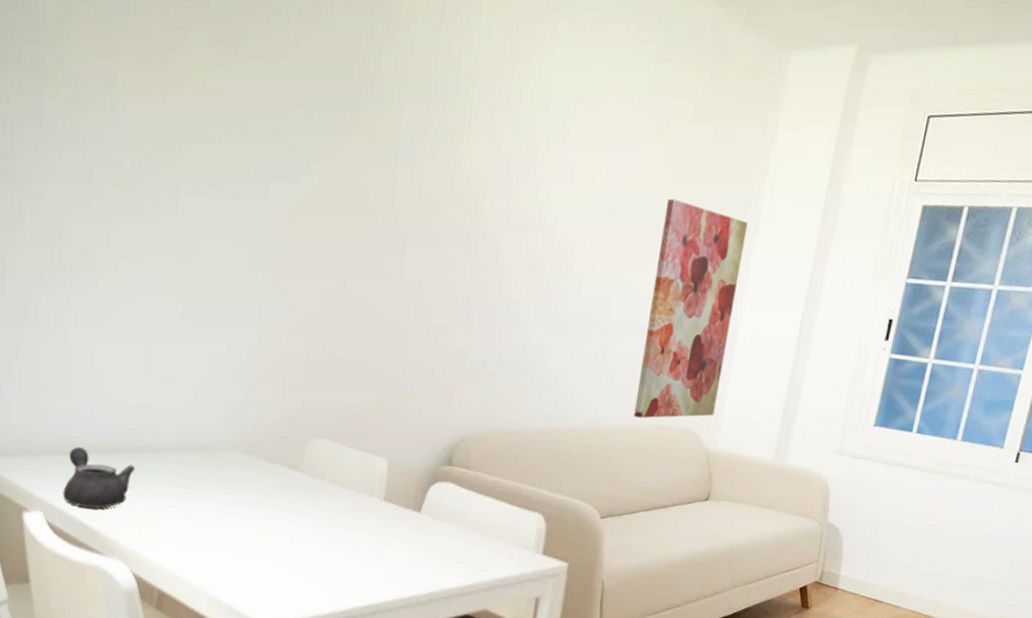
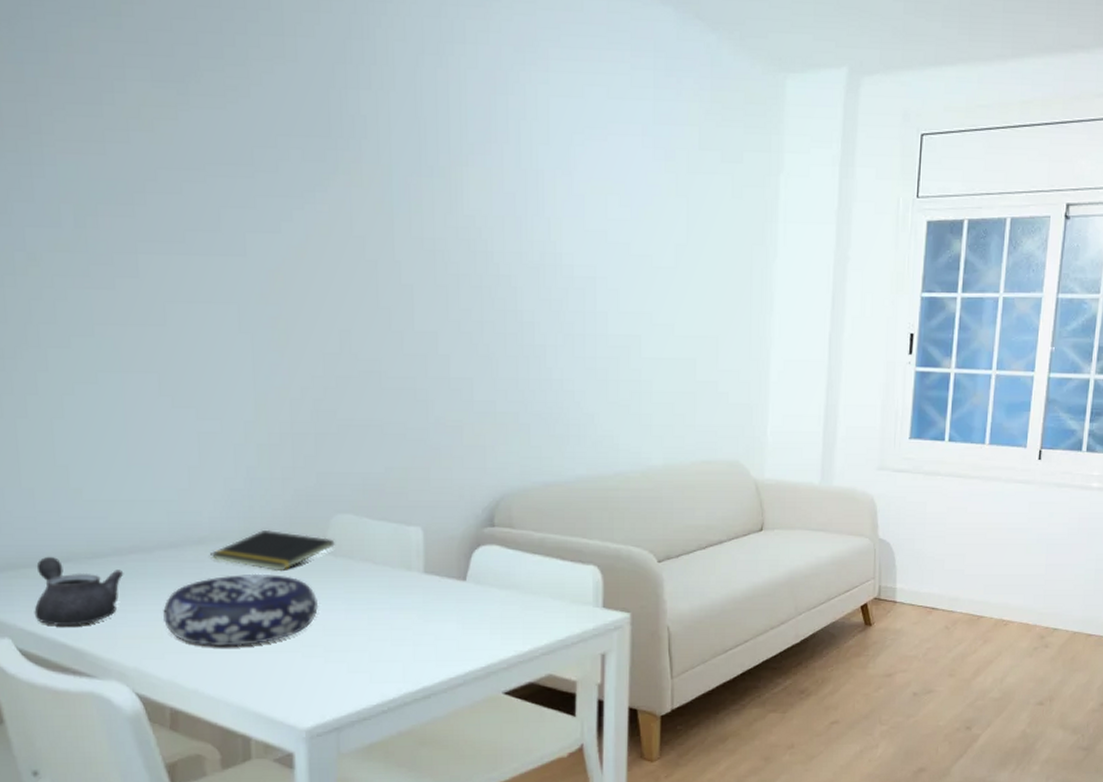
decorative bowl: none [162,481,290,545] -> present [163,573,319,647]
notepad: none [206,444,310,484] -> present [210,529,335,572]
wall art: present [633,198,748,419] -> none [678,228,767,455]

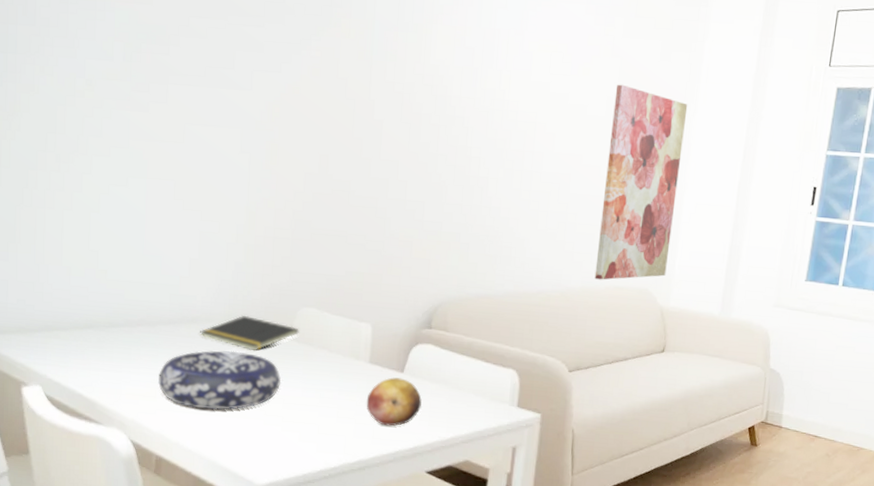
teapot: present [34,556,124,627] -> none [61,322,132,381]
fruit: none [424,587,491,645] -> present [366,377,422,426]
wall art: none [678,228,767,455] -> present [594,84,688,280]

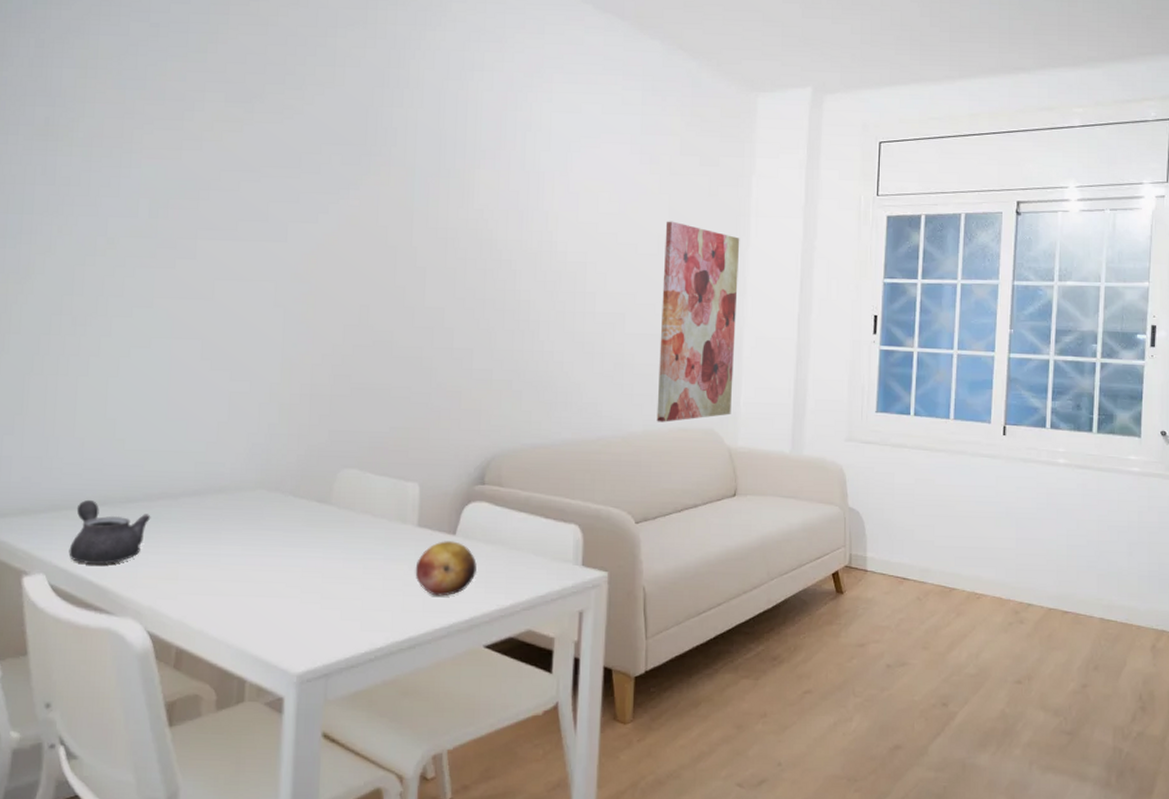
teapot: none [61,322,132,381] -> present [68,499,151,565]
decorative bowl: present [158,350,282,410] -> none [180,521,320,590]
notepad: present [200,315,299,351] -> none [228,481,339,521]

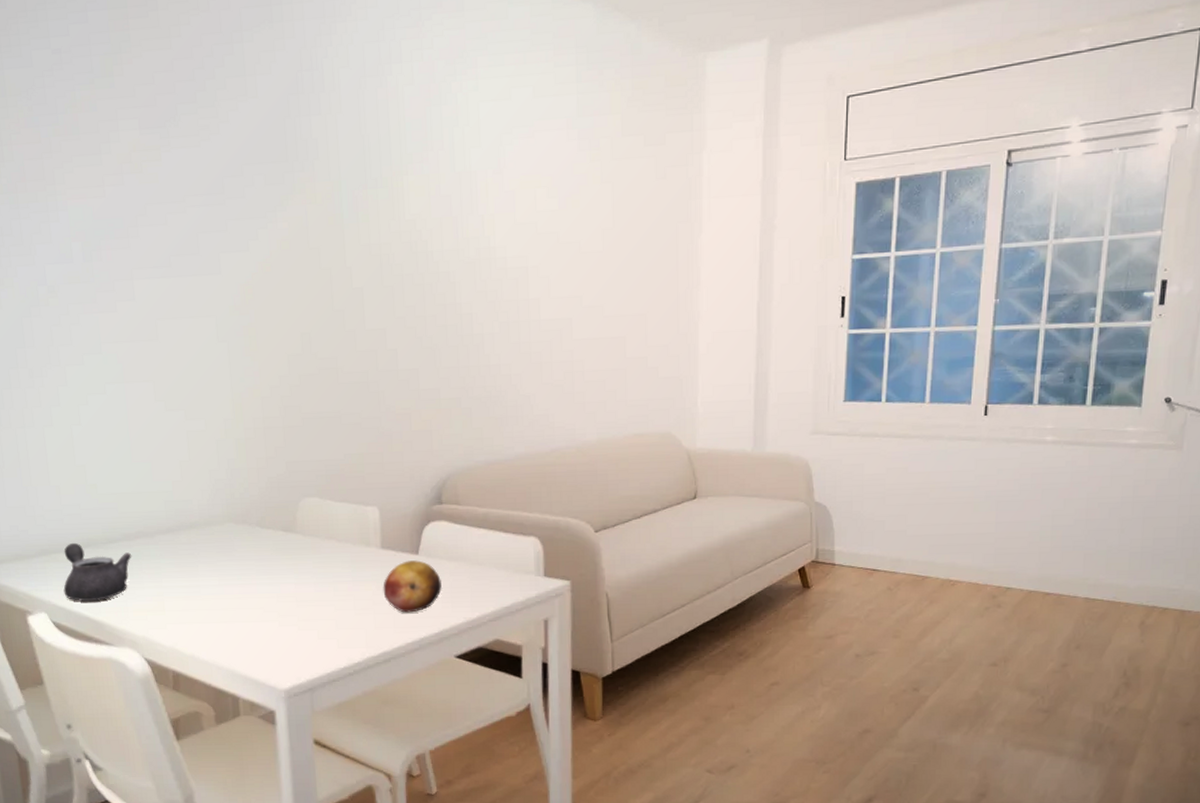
wall art: present [656,221,740,422] -> none [610,212,692,429]

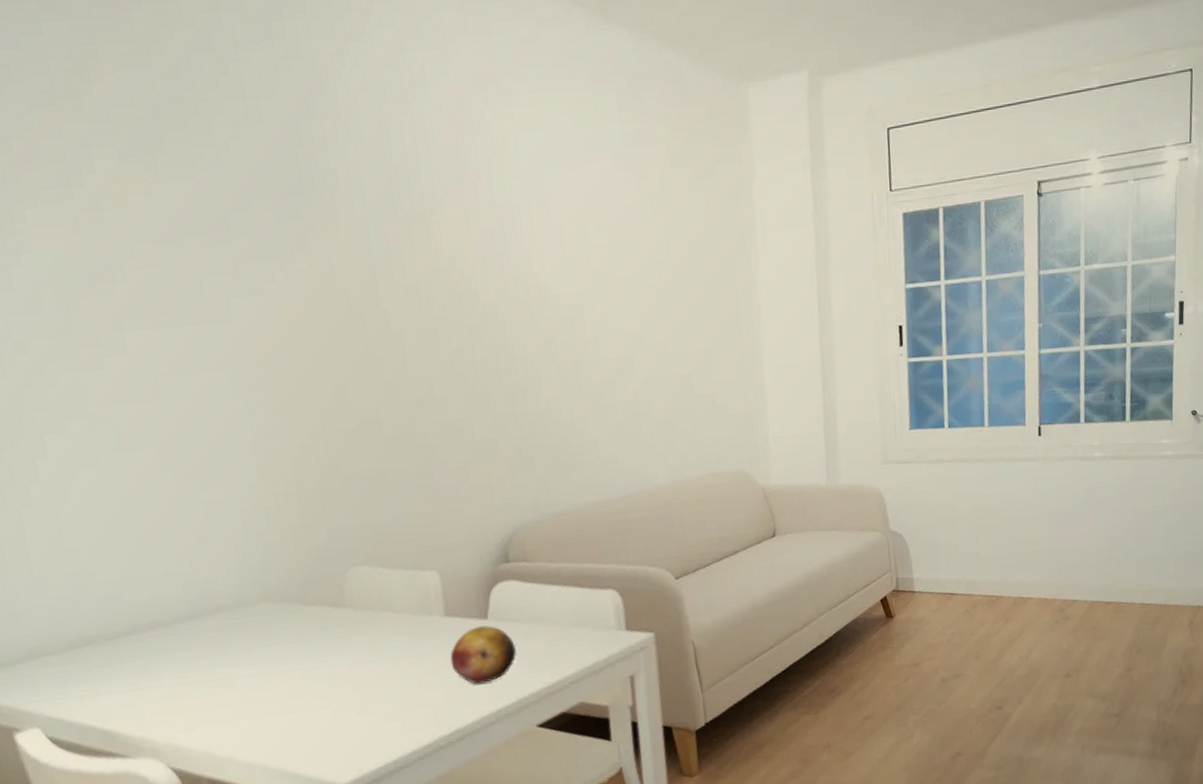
teapot: present [63,542,132,602] -> none [57,641,146,710]

